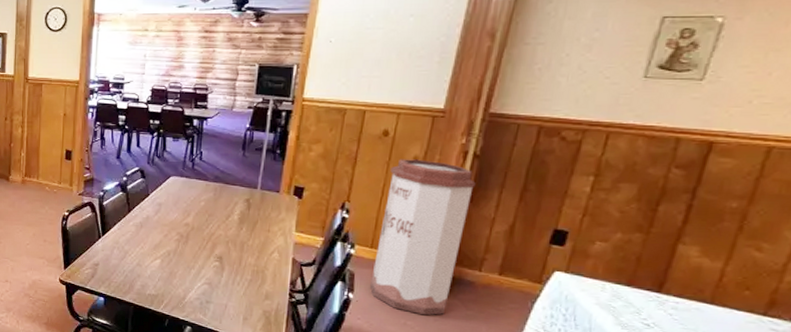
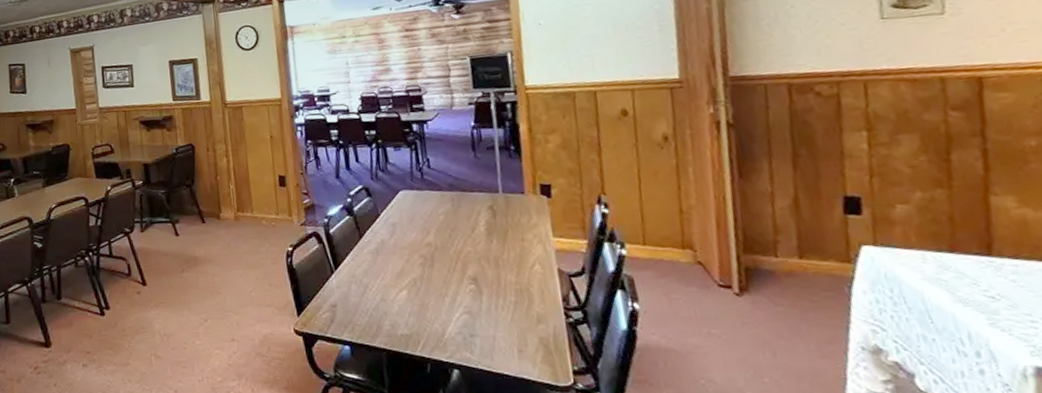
trash can: present [370,159,476,316] -> none [640,136,751,320]

